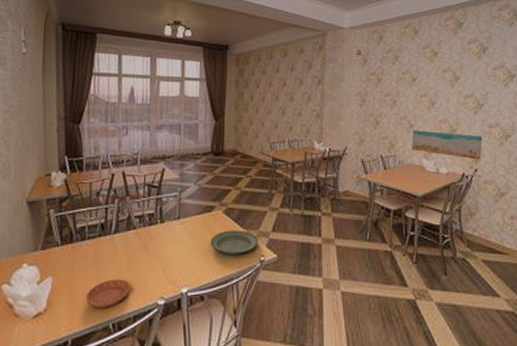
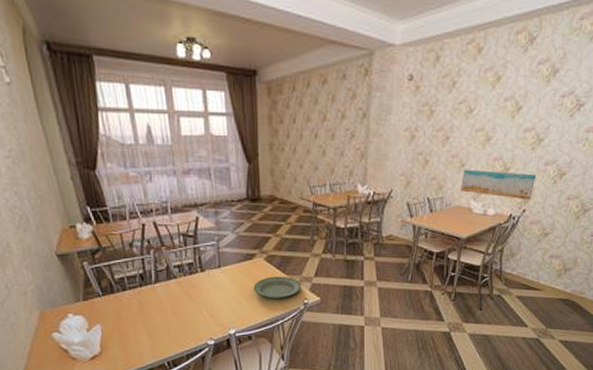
saucer: present [85,279,131,308] -> none [136,324,180,350]

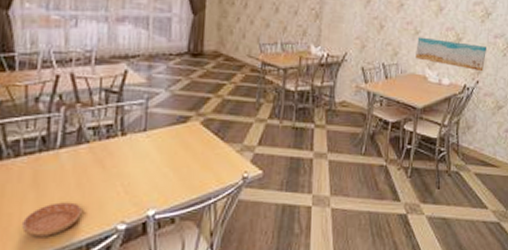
saucer: none [136,324,180,350] -> present [21,202,82,237]
plate: present [253,276,302,299] -> none [184,144,242,171]

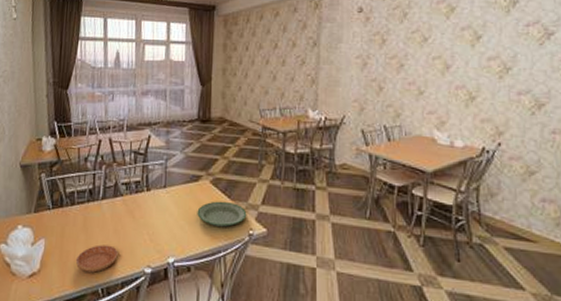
plate: none [184,144,242,171] -> present [197,201,247,227]
wall art: present [416,37,486,72] -> none [421,97,508,133]

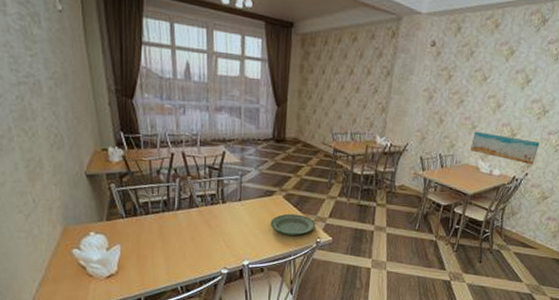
saucer: present [75,244,118,273] -> none [153,250,196,274]
wall art: none [421,97,508,133] -> present [470,131,539,165]

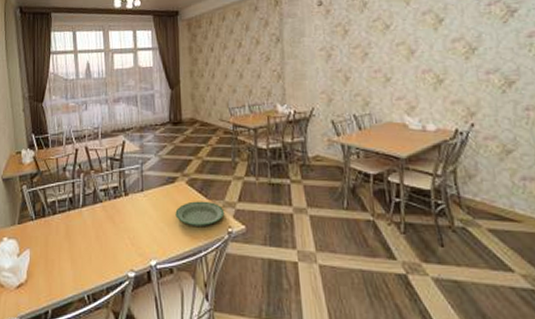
wall art: present [470,131,539,165] -> none [389,83,479,113]

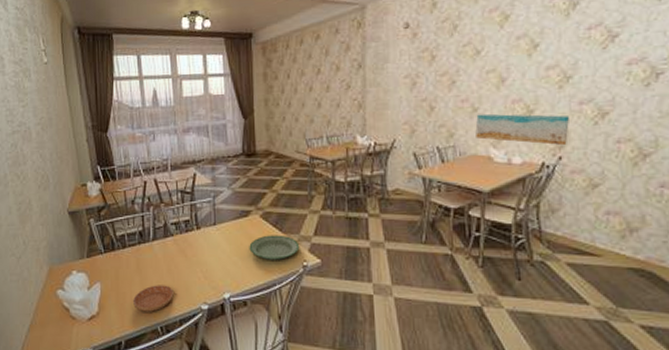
saucer: none [60,252,101,280] -> present [132,285,174,312]
wall art: none [389,83,479,113] -> present [475,114,569,146]

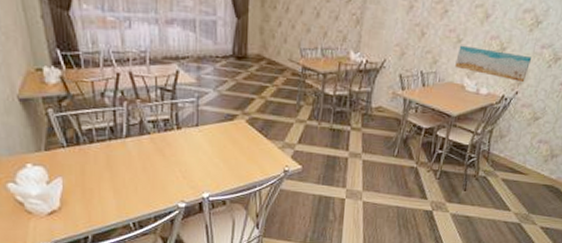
saucer: present [132,285,174,312] -> none [101,182,149,209]
plate: present [249,235,300,260] -> none [232,140,283,164]

